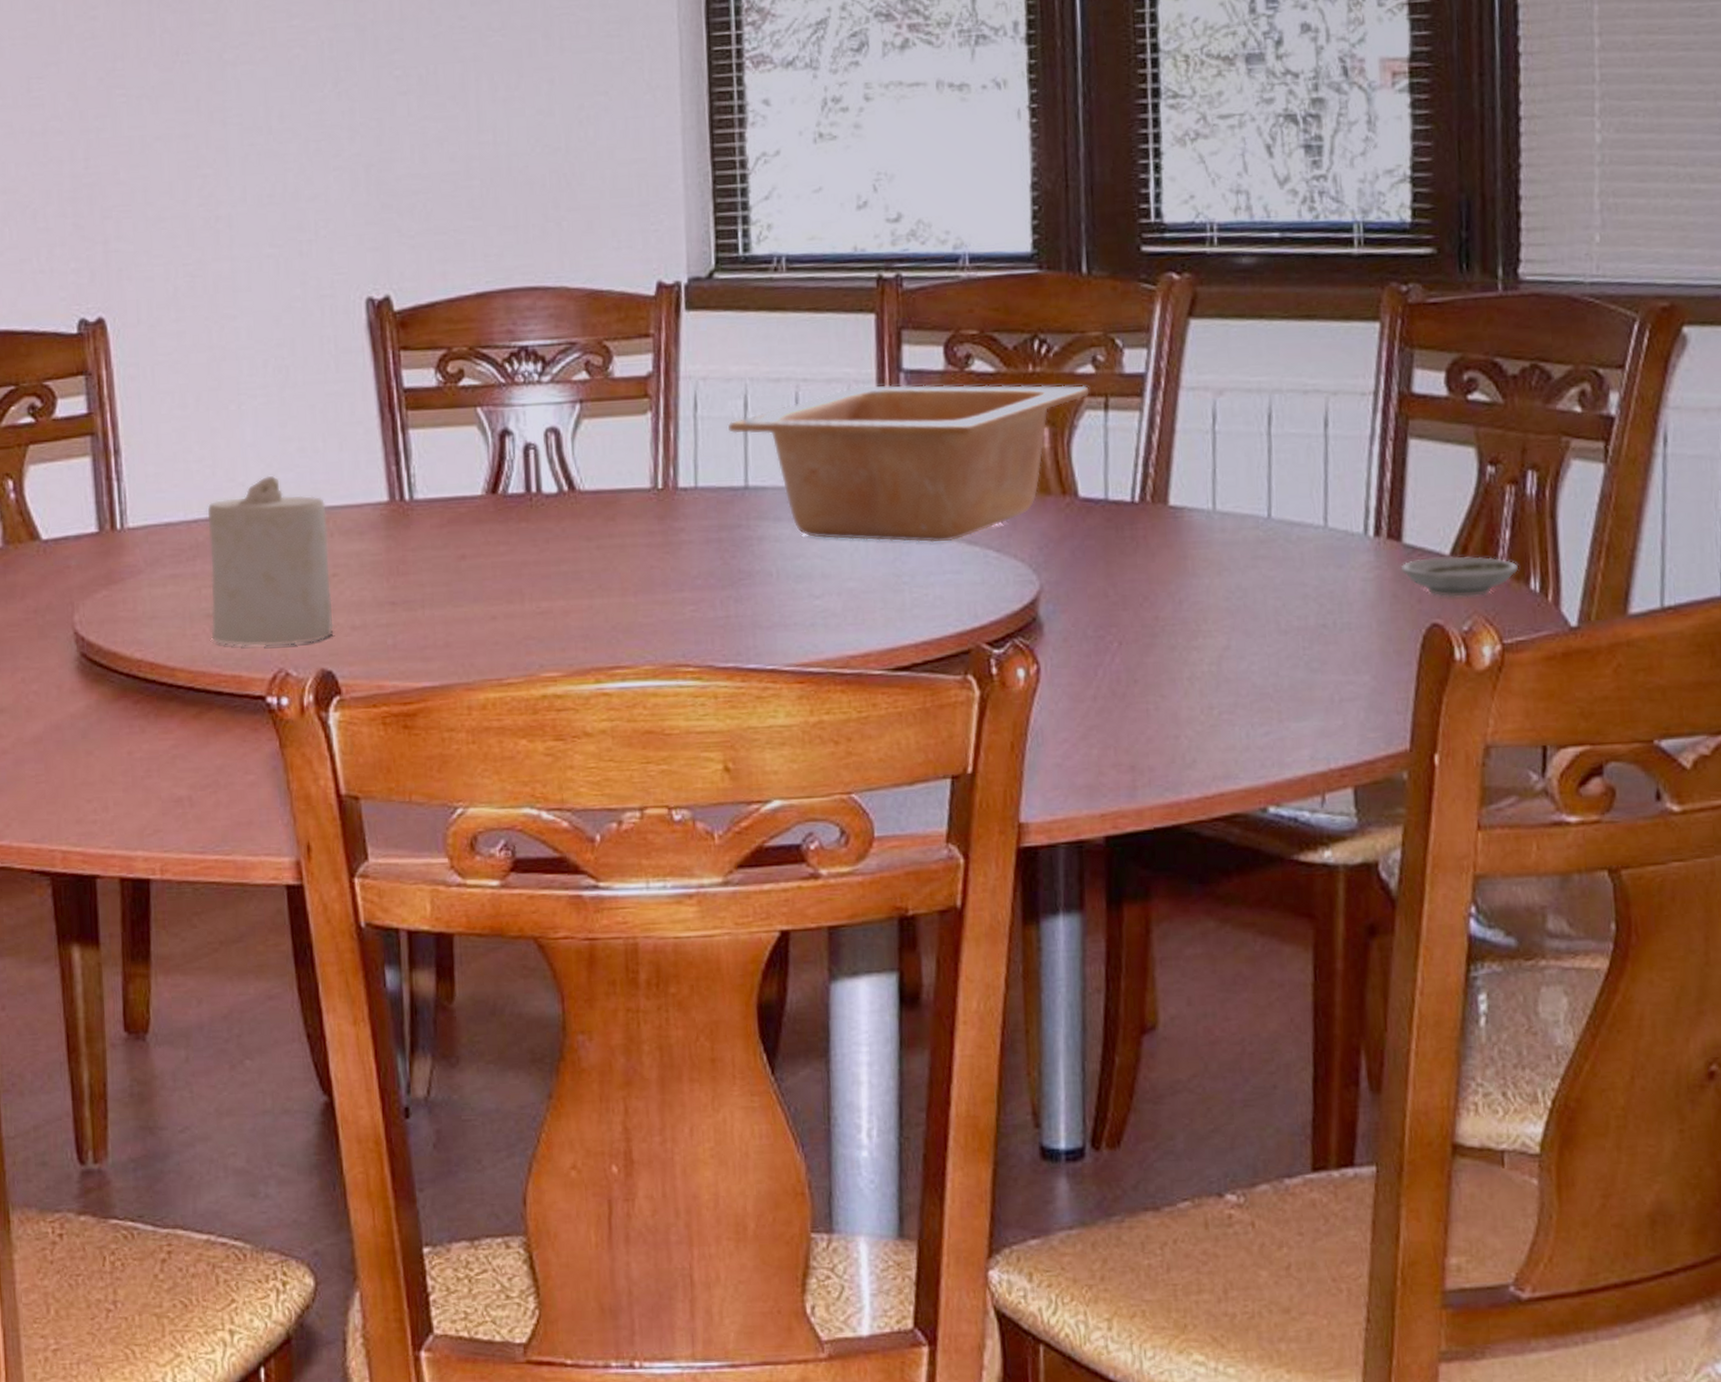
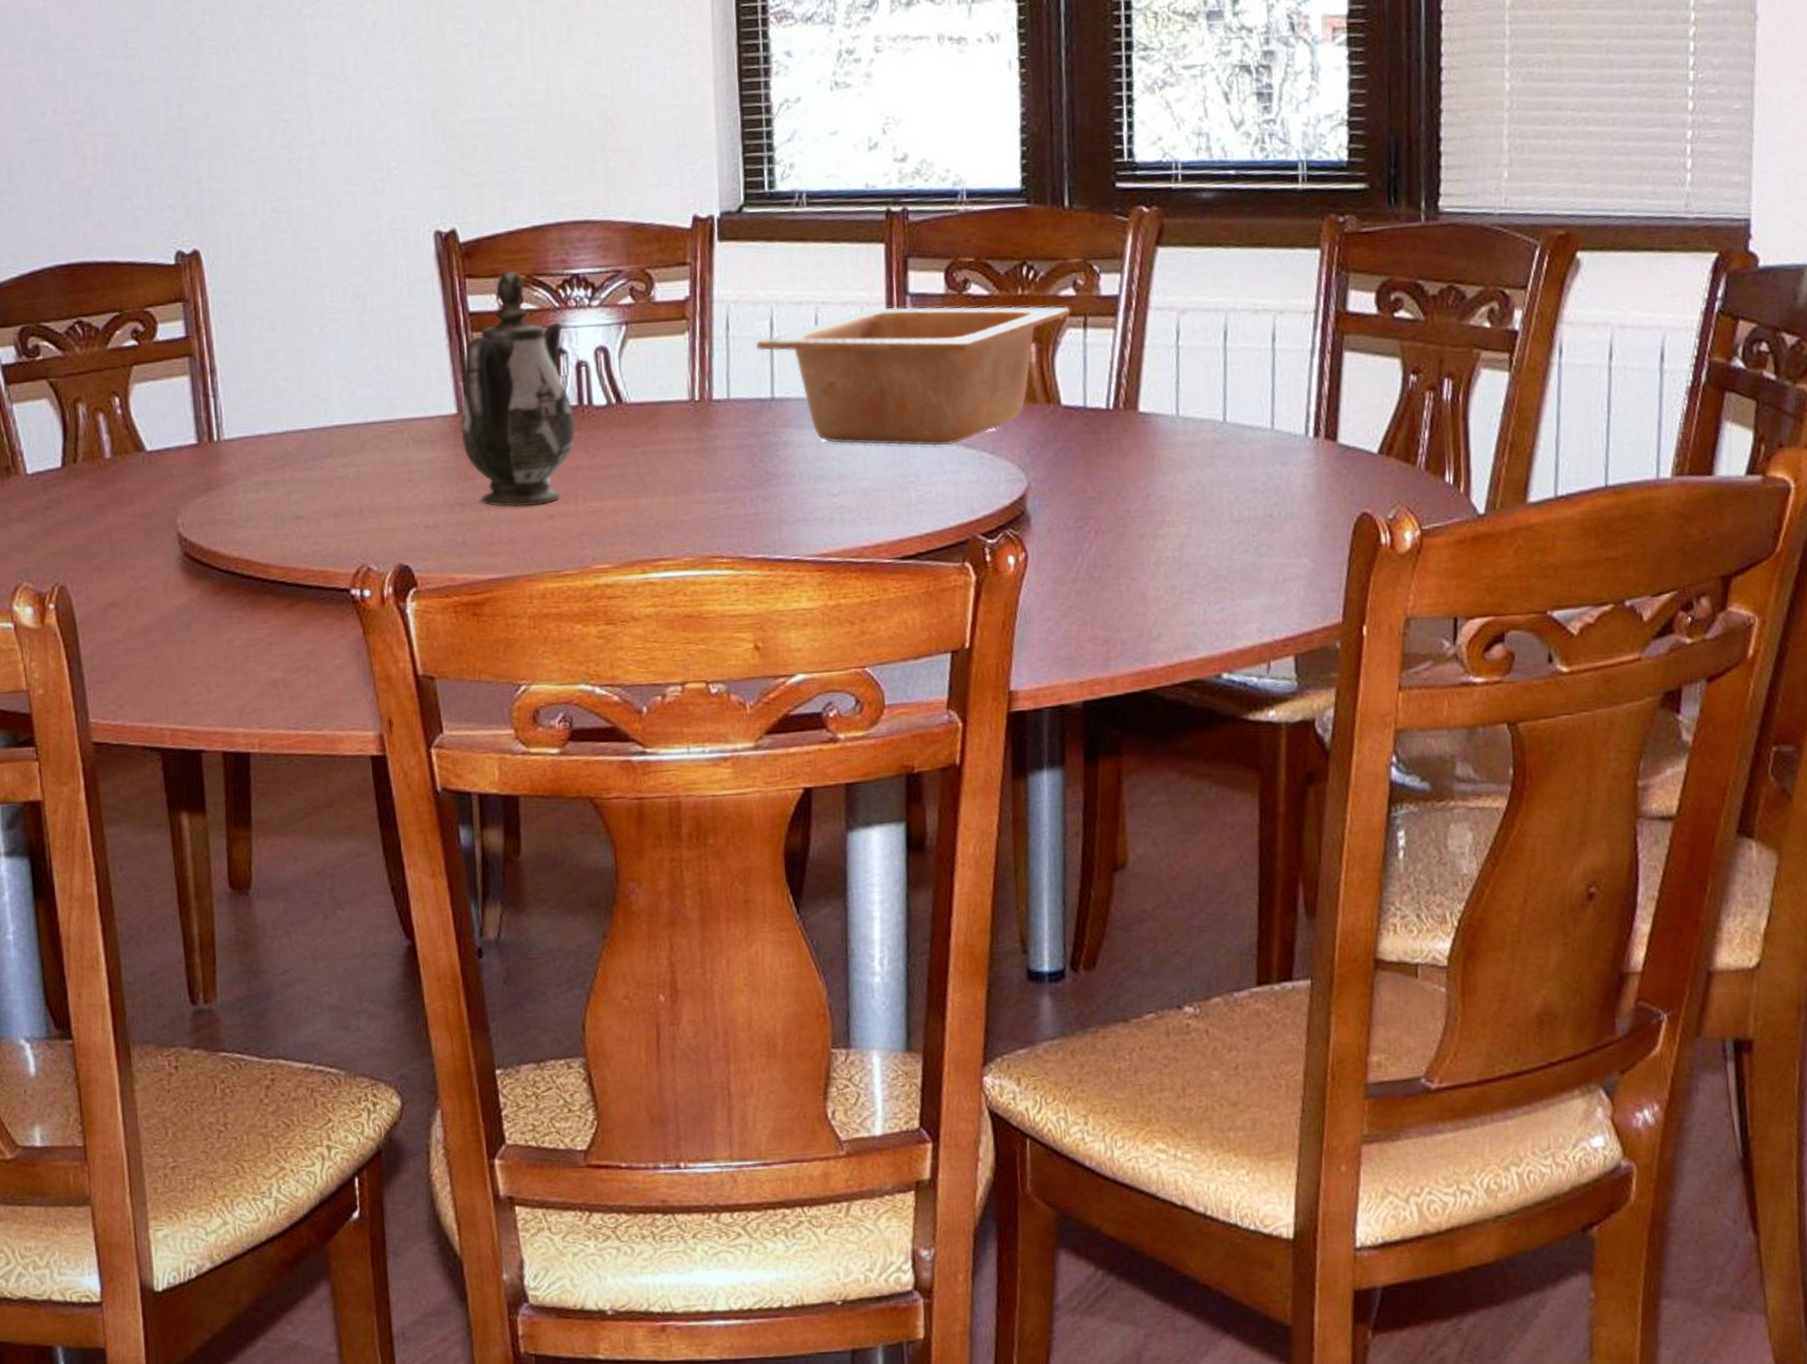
candle: present [207,475,334,646] -> none [295,391,410,545]
teapot: none [392,342,522,607] -> present [460,270,576,507]
saucer: present [1400,556,1519,597] -> none [1336,454,1436,490]

